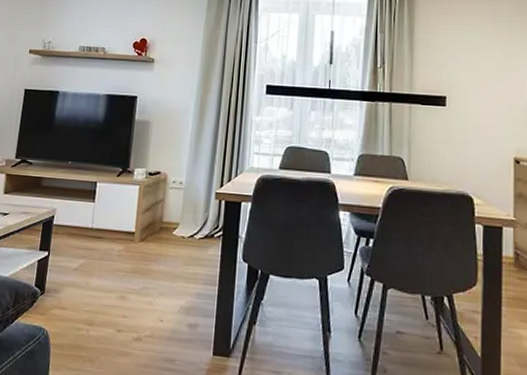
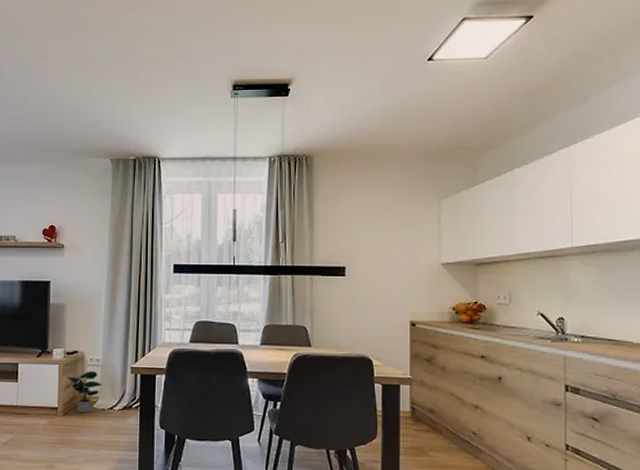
potted plant: none [147,194,184,241] -> present [67,370,102,414]

